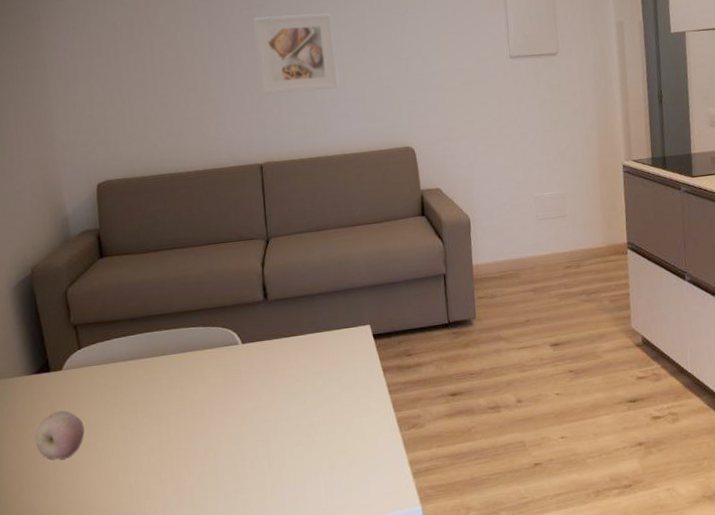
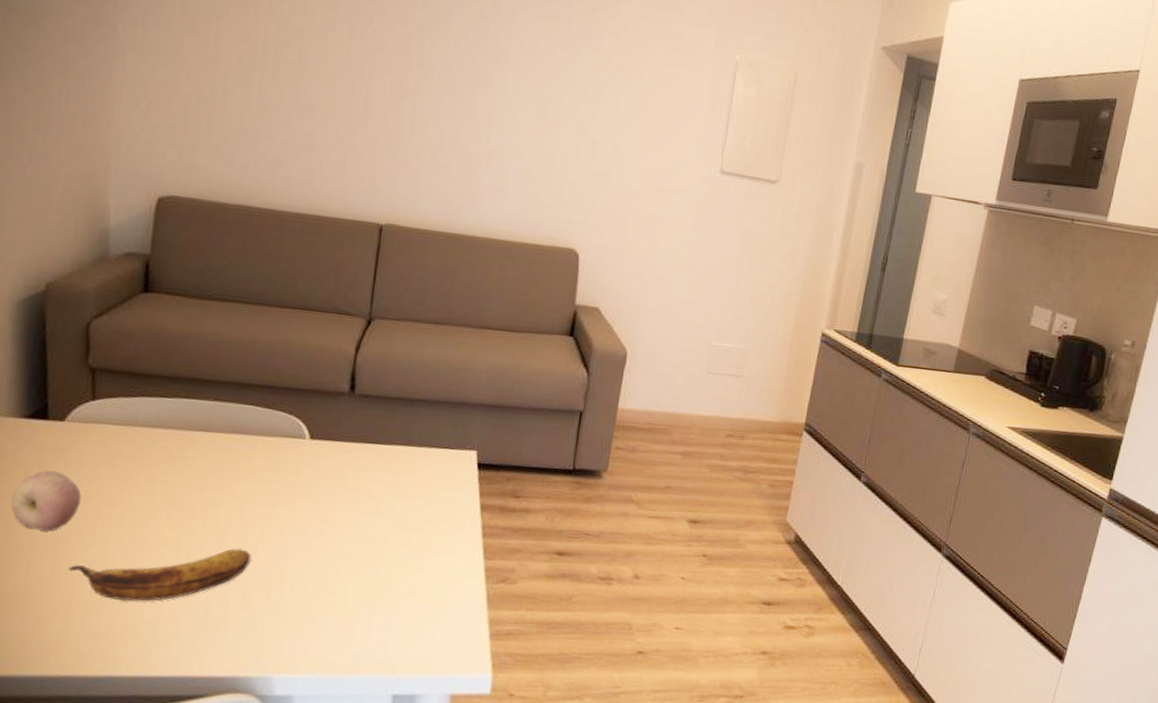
banana: none [84,443,217,503] -> present [68,548,252,602]
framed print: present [253,13,339,95] -> none [399,37,513,155]

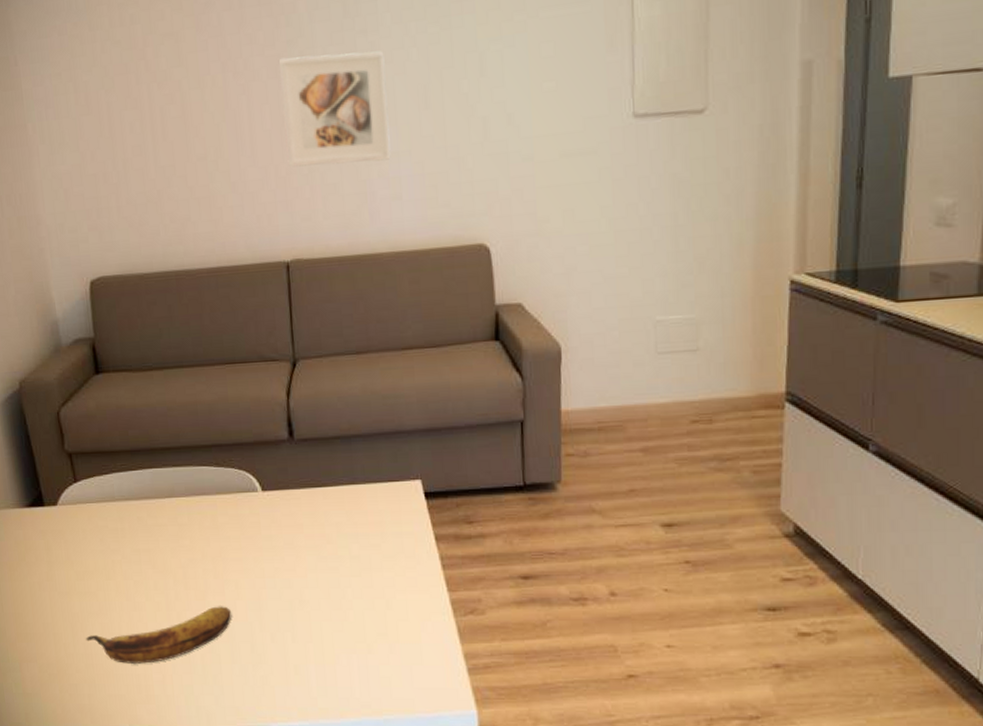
fruit: present [10,470,81,532] -> none [30,551,84,607]
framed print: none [399,37,513,155] -> present [279,50,391,168]

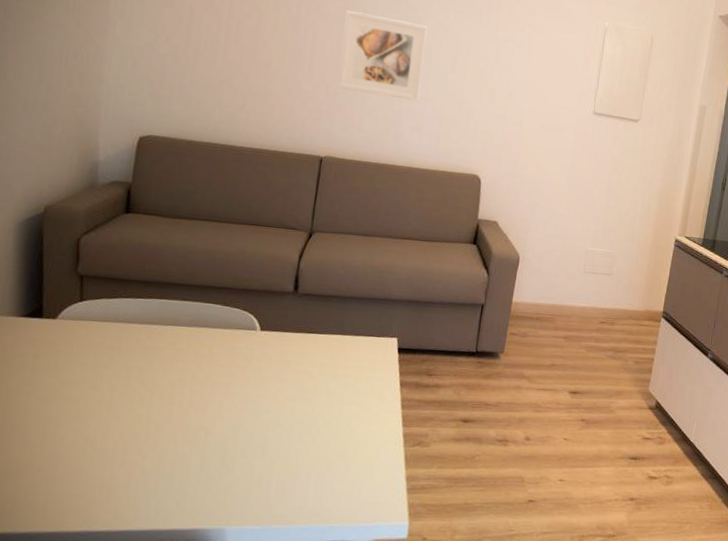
banana: present [85,606,232,665] -> none [55,422,210,468]

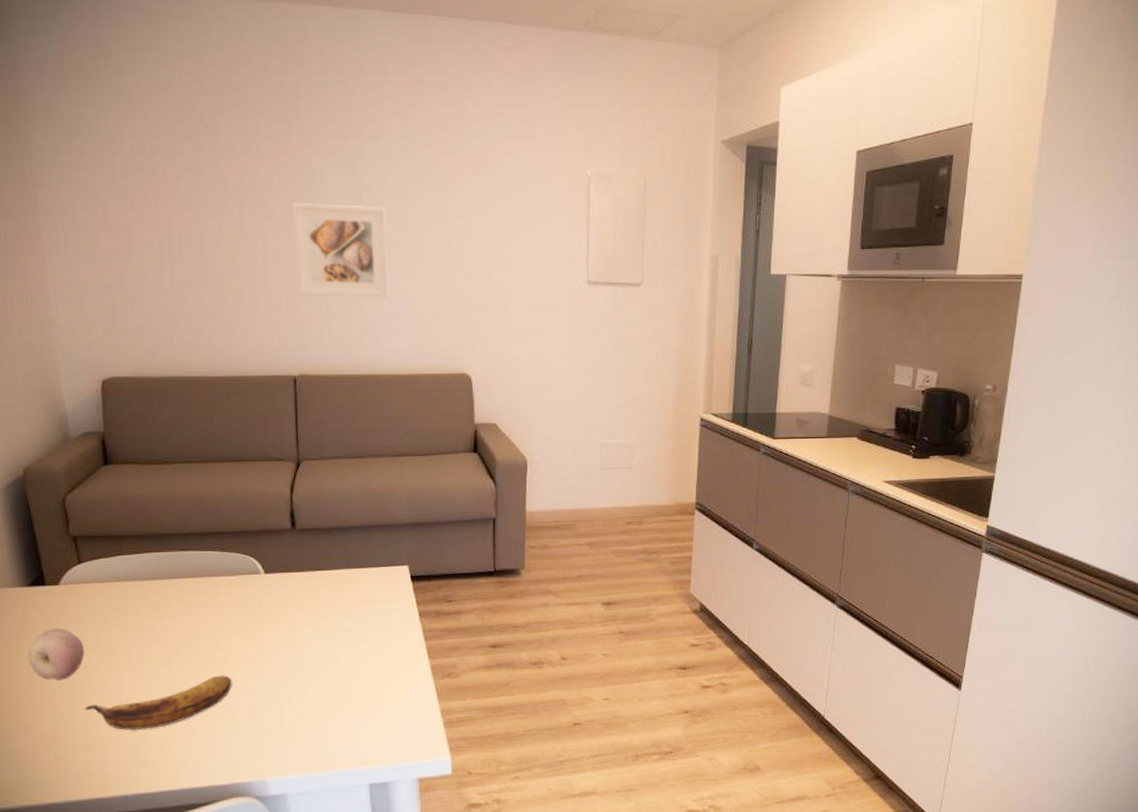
fruit: none [8,359,69,411] -> present [28,628,85,680]
banana: none [55,422,210,468] -> present [84,675,233,731]

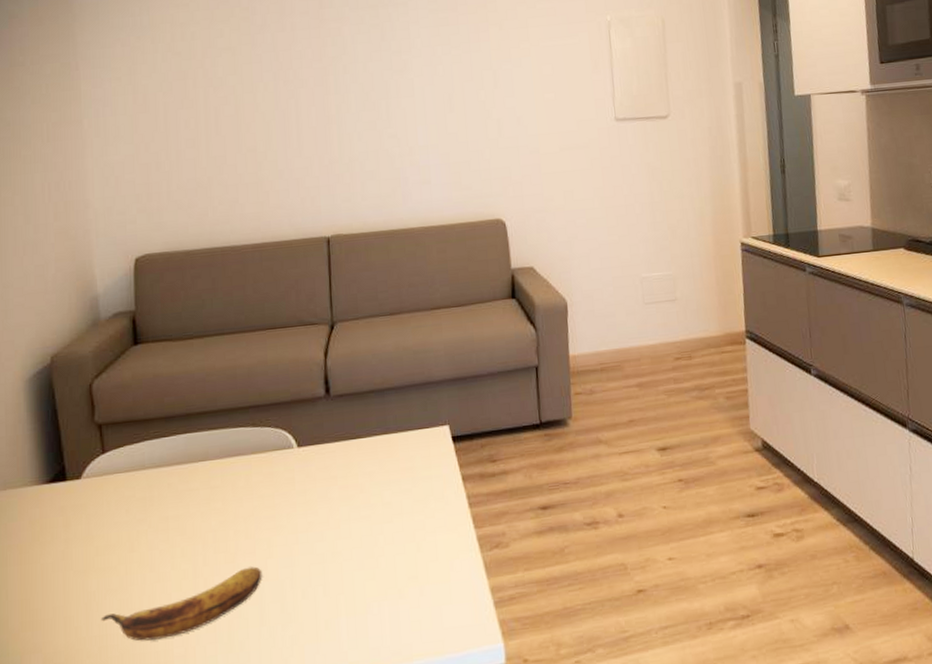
fruit: present [28,628,85,680] -> none [43,527,104,589]
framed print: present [293,202,390,298] -> none [325,67,421,158]

